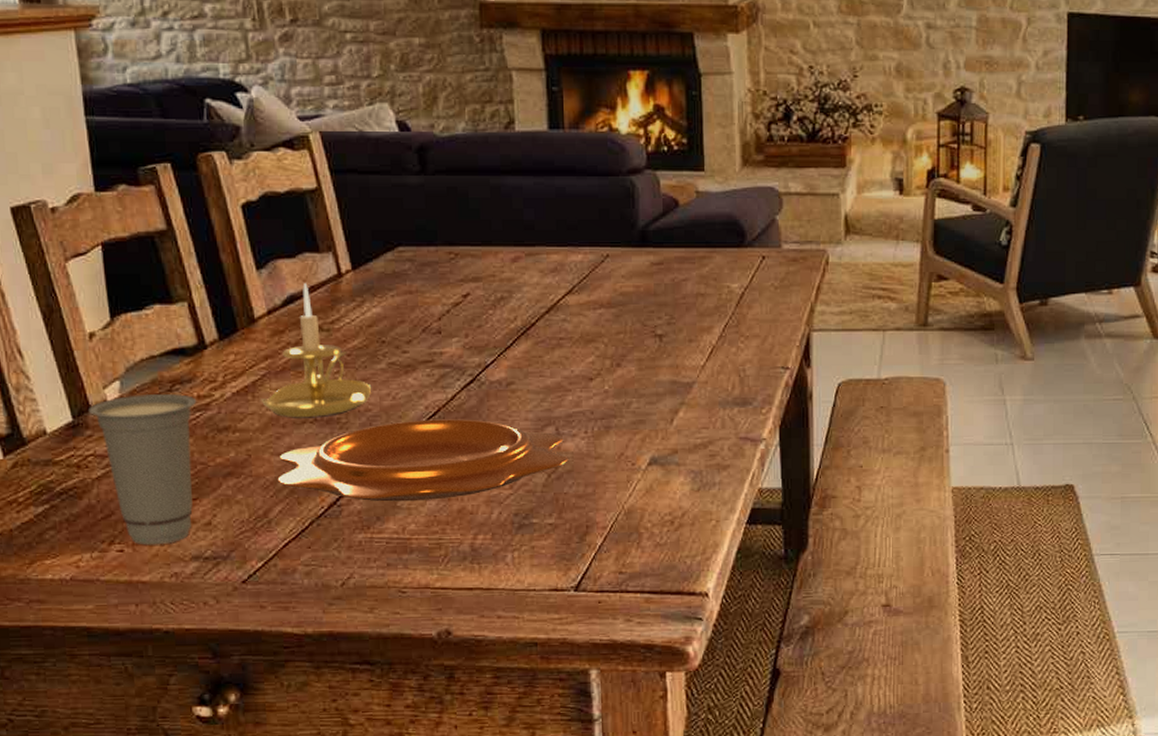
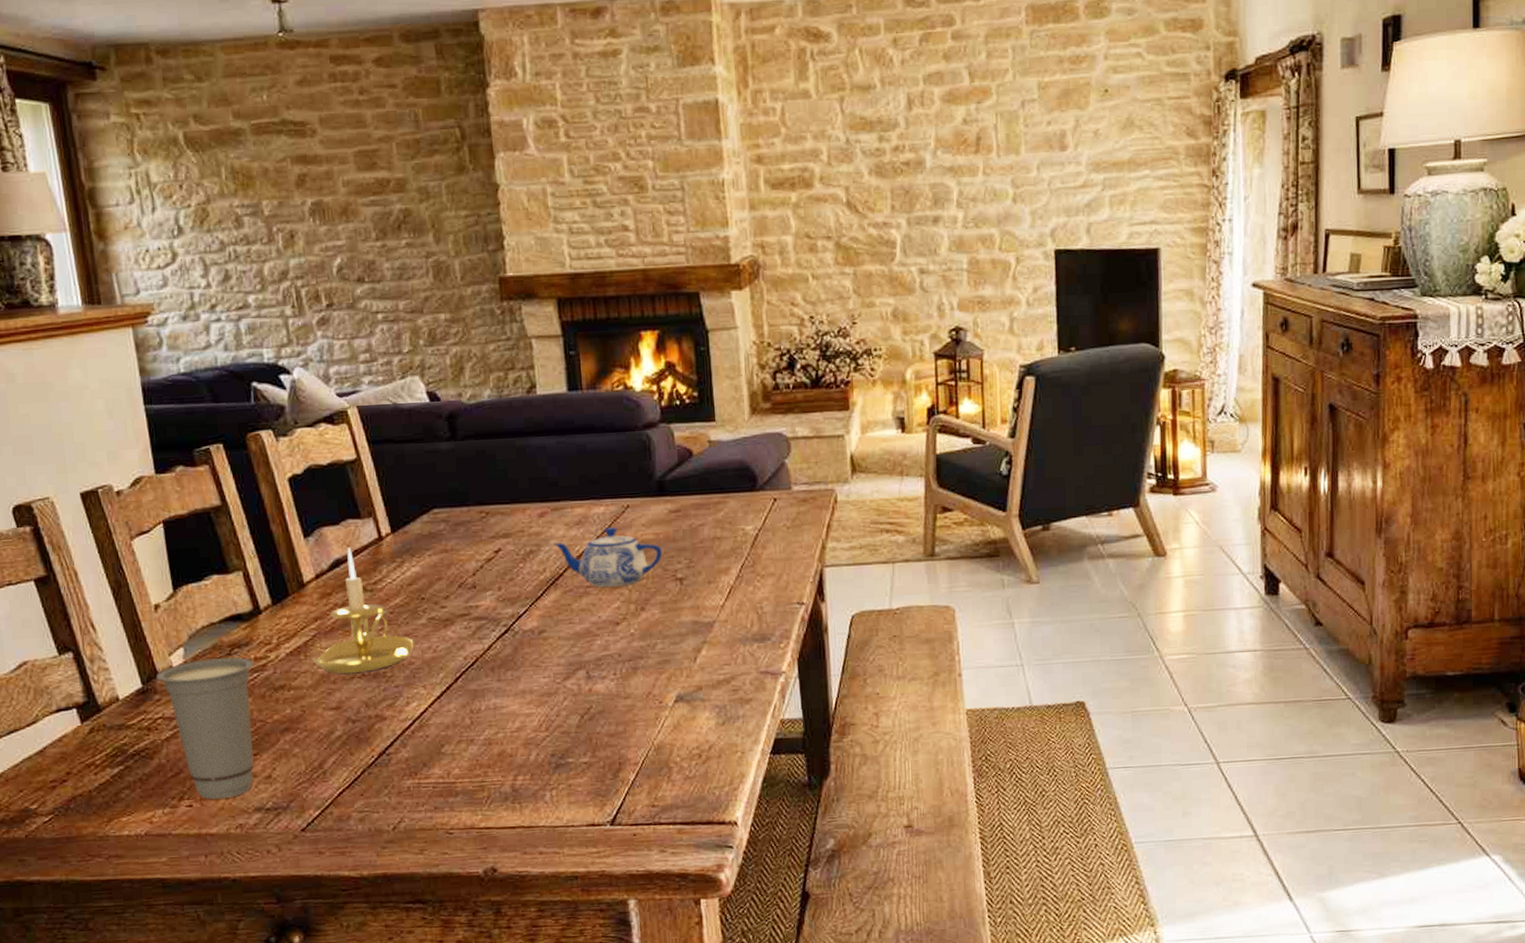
decorative bowl: present [277,419,568,502] -> none [330,667,600,749]
teapot: none [526,277,642,340] -> present [553,527,663,588]

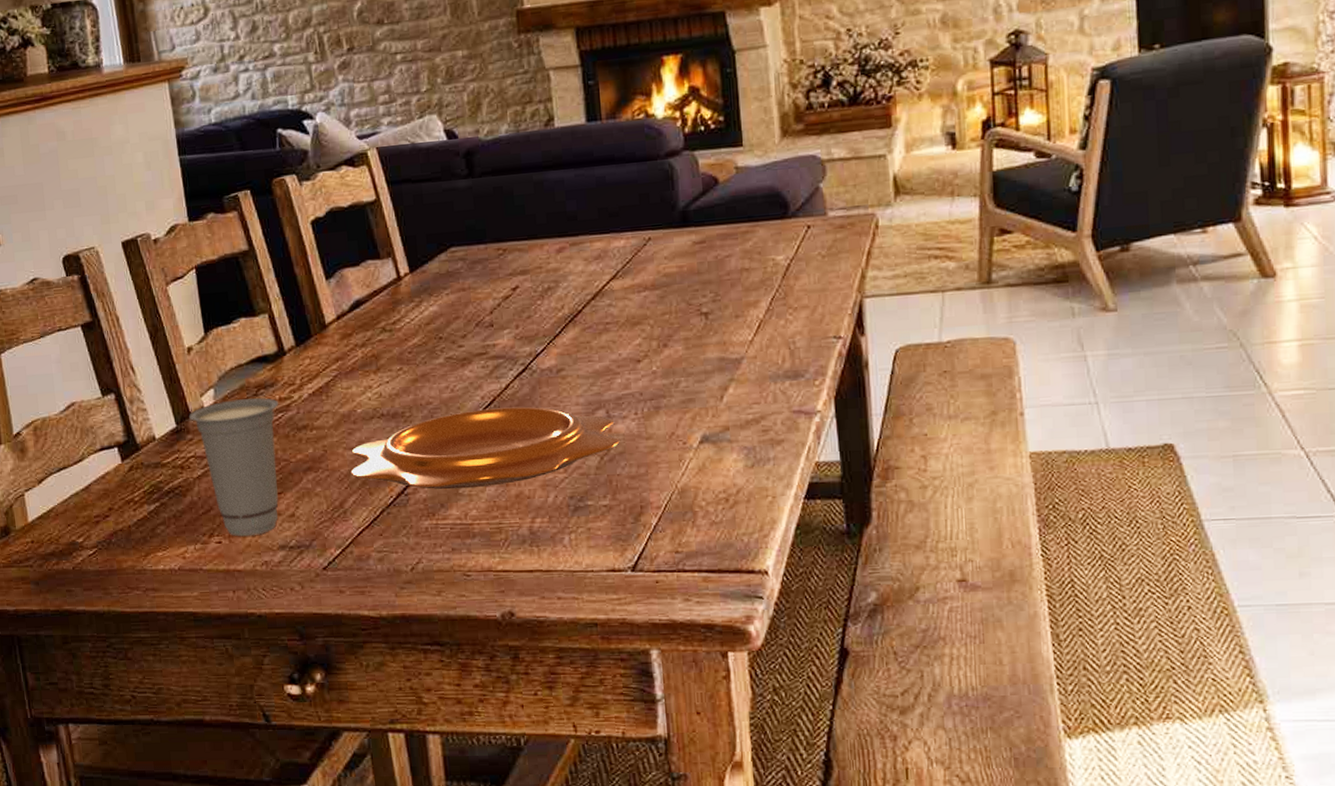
candle holder: present [312,548,414,674] -> none [333,288,432,414]
decorative bowl: none [330,667,600,749] -> present [350,406,620,490]
teapot: present [553,527,663,588] -> none [572,261,686,324]

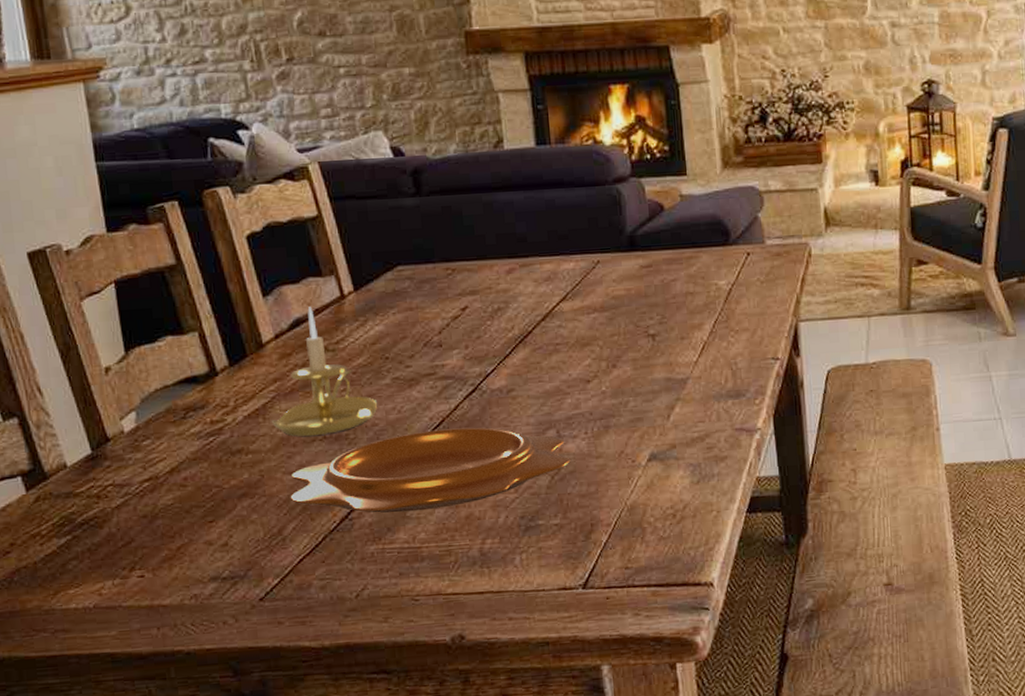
cup: present [189,398,279,537] -> none [107,421,210,570]
candle holder: none [333,288,432,414] -> present [271,307,378,437]

